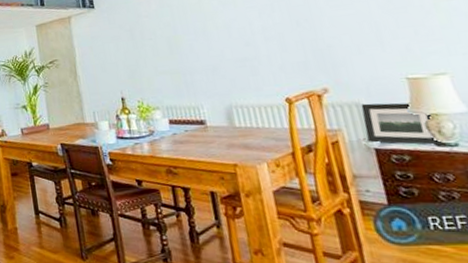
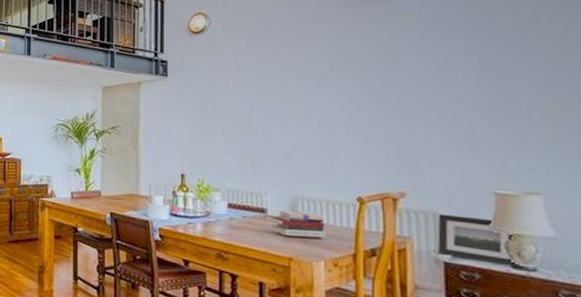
books: none [208,117,264,145] -> present [268,210,326,240]

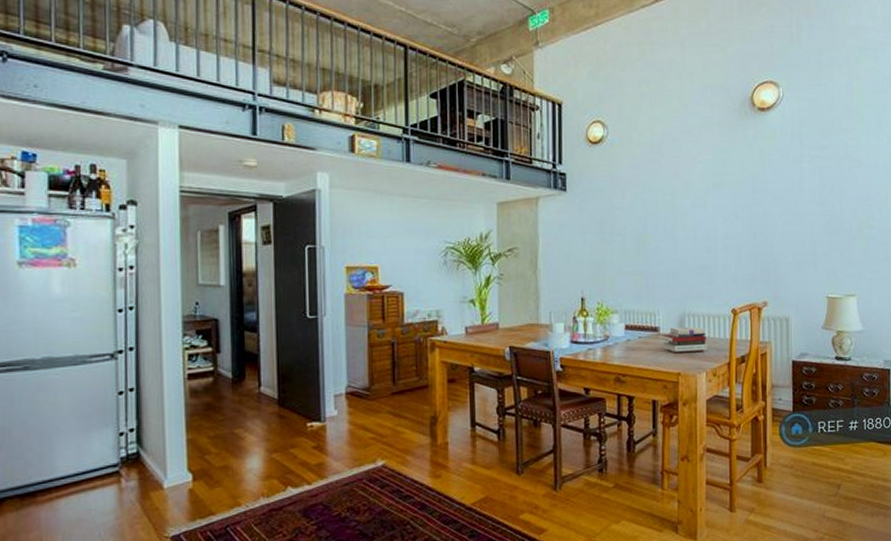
picture frame: present [437,214,521,267] -> none [788,318,841,359]

